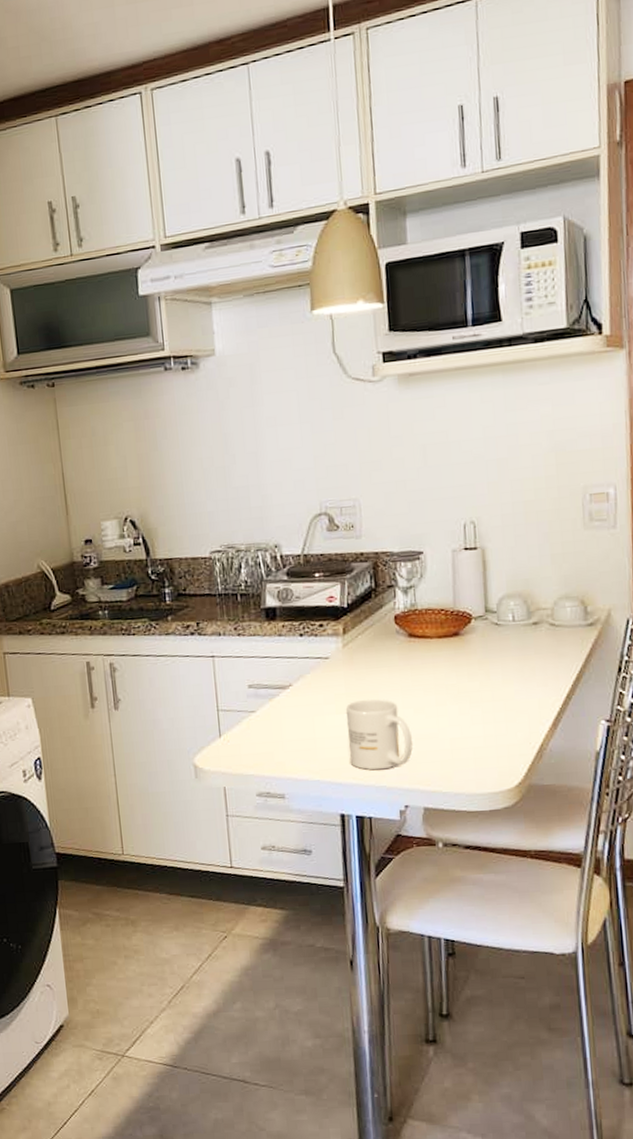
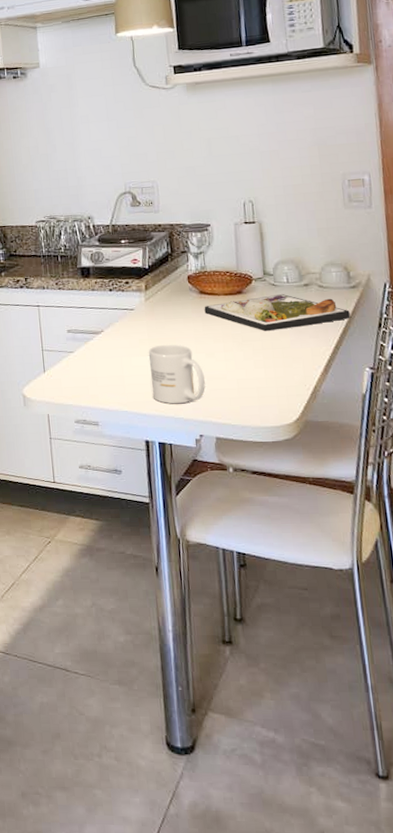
dinner plate: none [413,635,586,681] -> present [204,294,350,332]

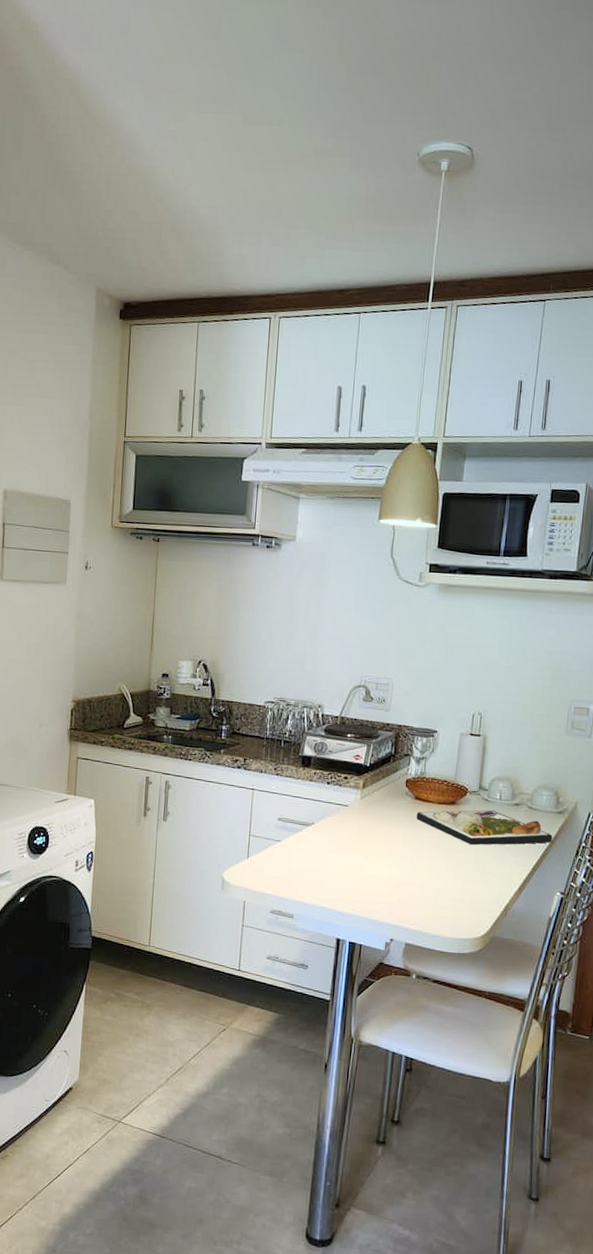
mug: present [149,344,206,404] -> none [351,845,406,906]

